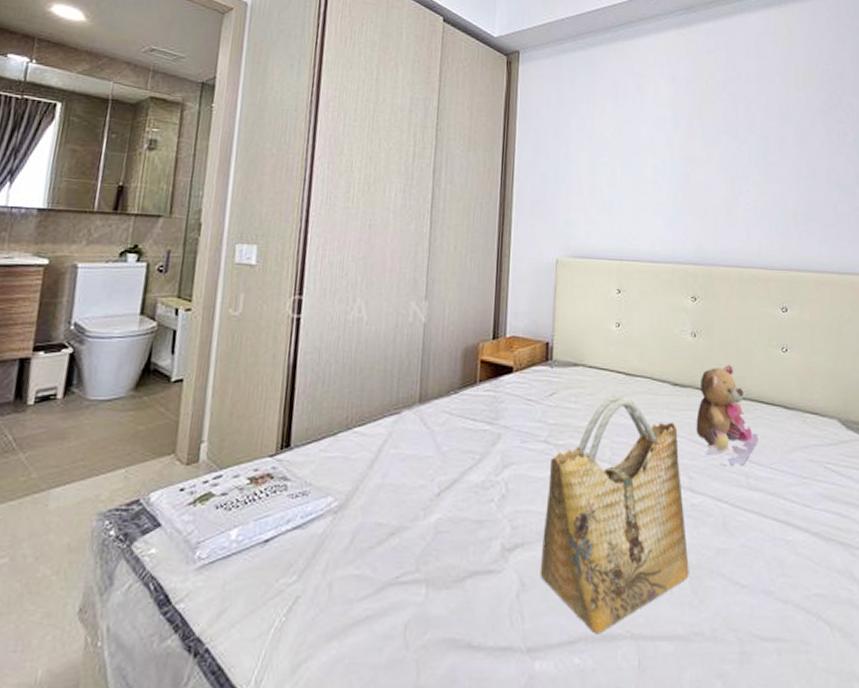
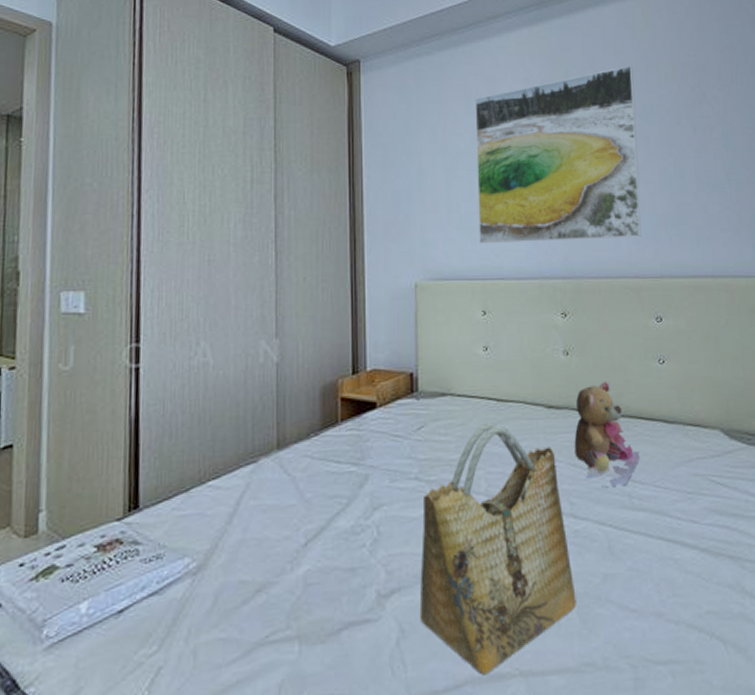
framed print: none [618,70,773,231] -> present [474,66,642,244]

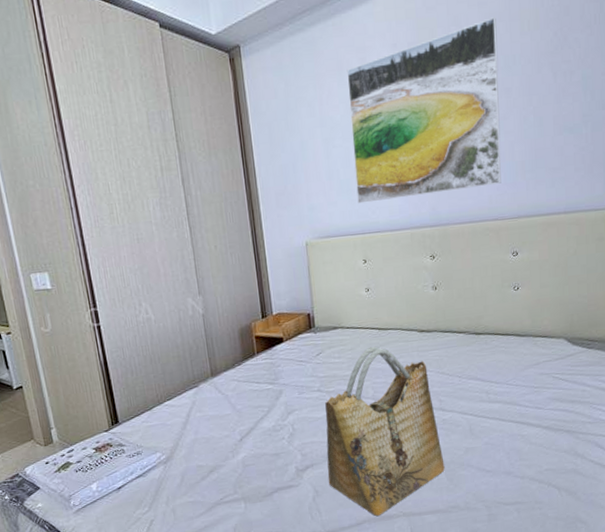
teddy bear: present [574,380,640,488] -> none [442,307,496,388]

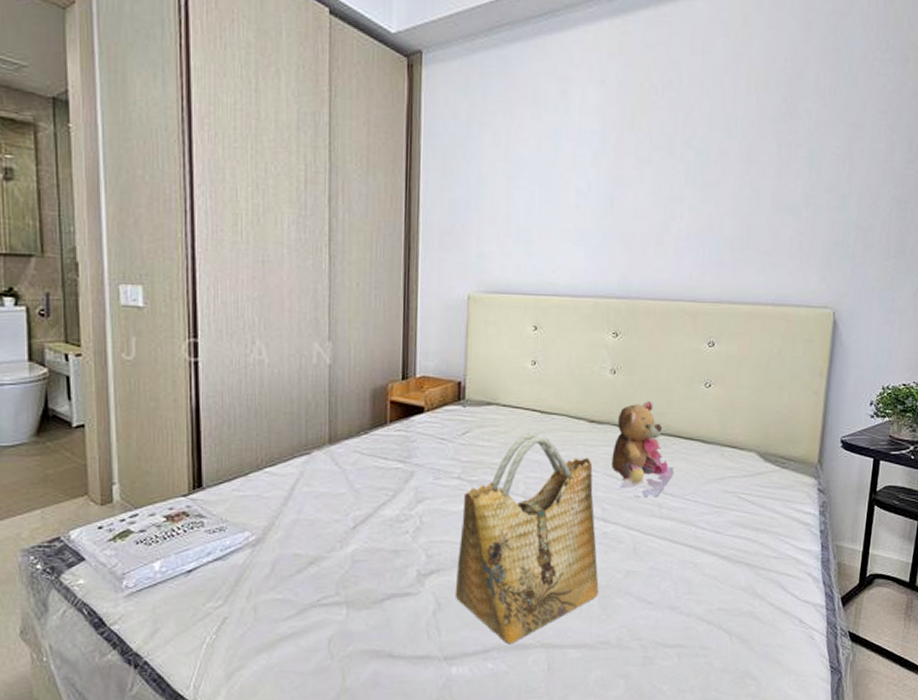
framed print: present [346,17,501,204] -> none [536,69,721,261]
teddy bear: none [442,307,496,388] -> present [611,400,674,498]

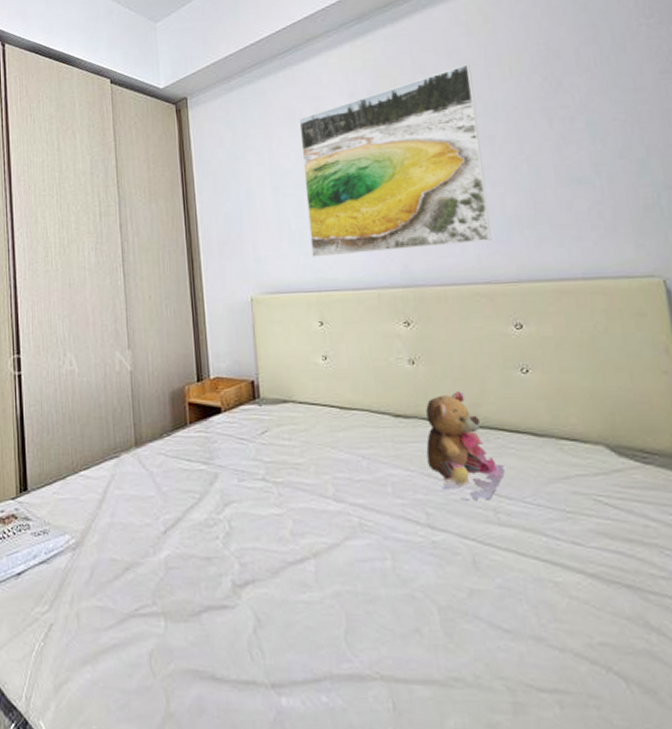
grocery bag: present [455,432,599,645] -> none [271,429,440,674]
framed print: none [536,69,721,261] -> present [299,64,492,257]

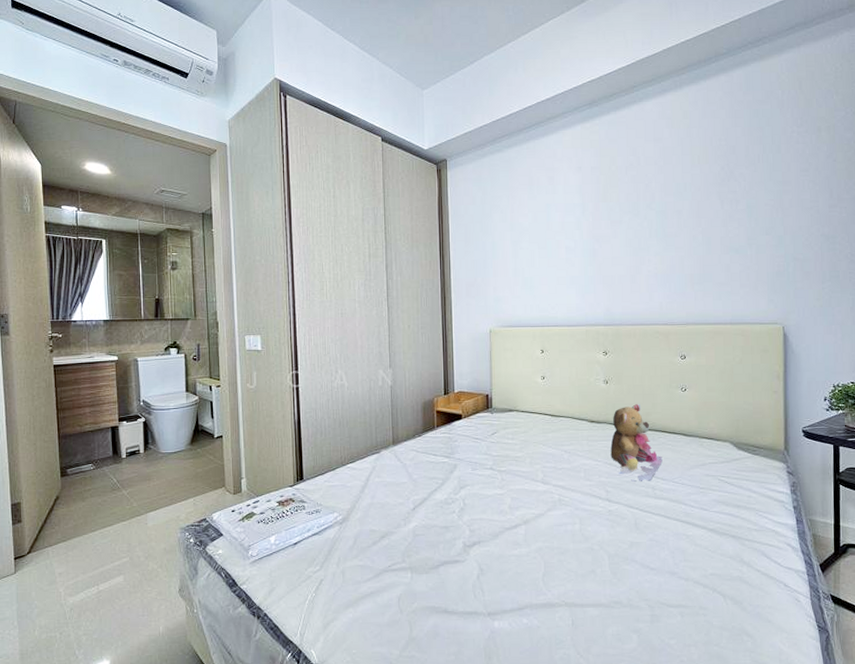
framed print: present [299,64,492,257] -> none [536,151,672,299]

